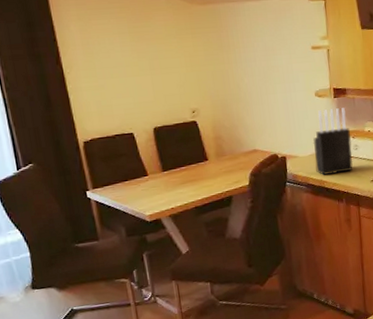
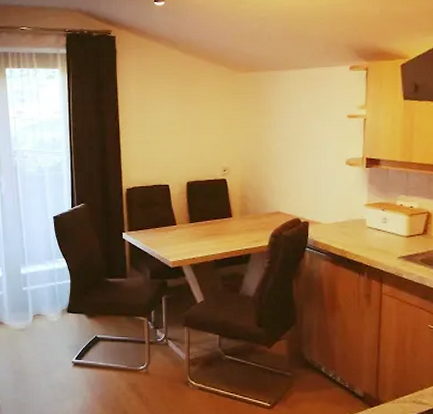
knife block: present [313,108,353,175] -> none [338,178,381,246]

